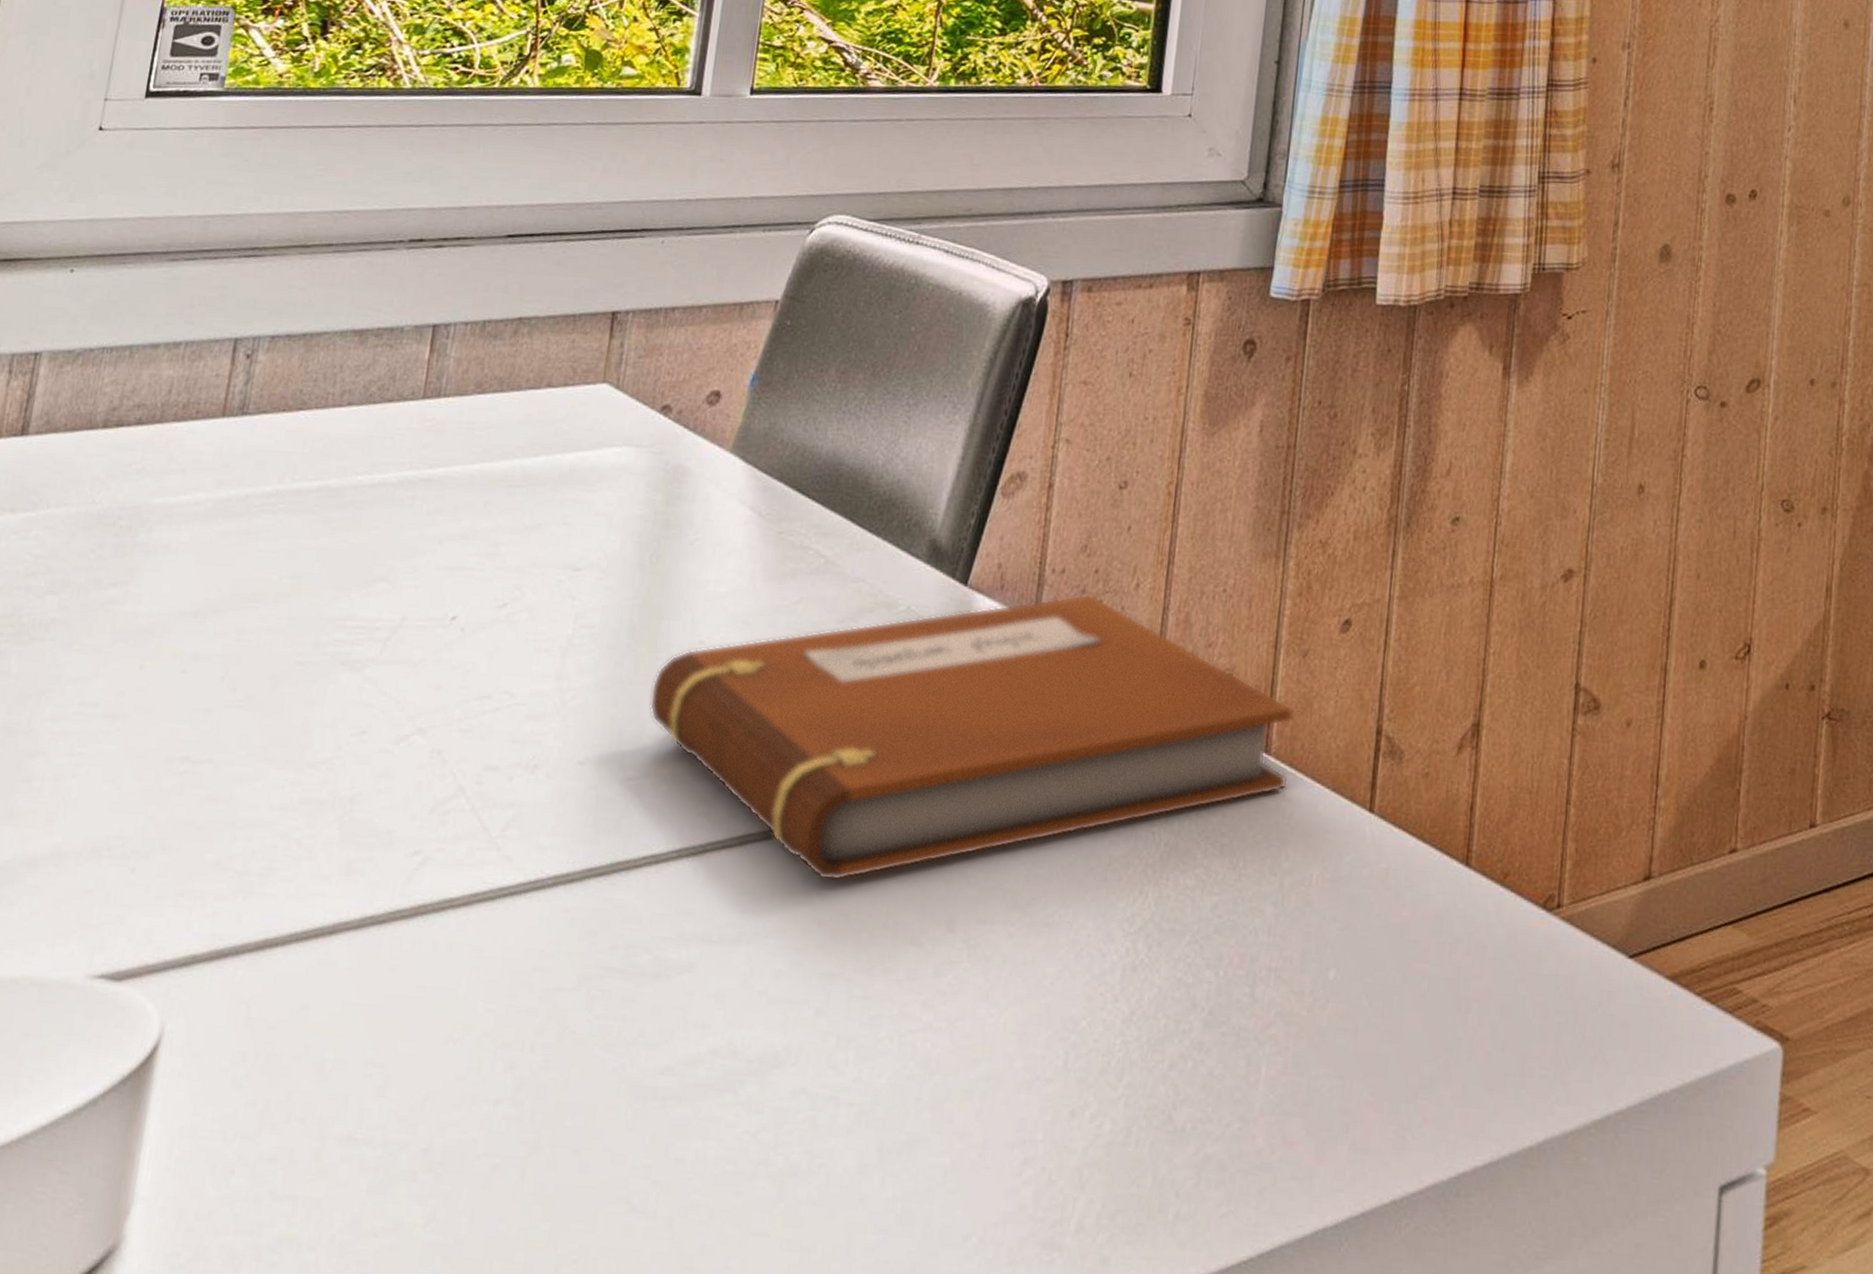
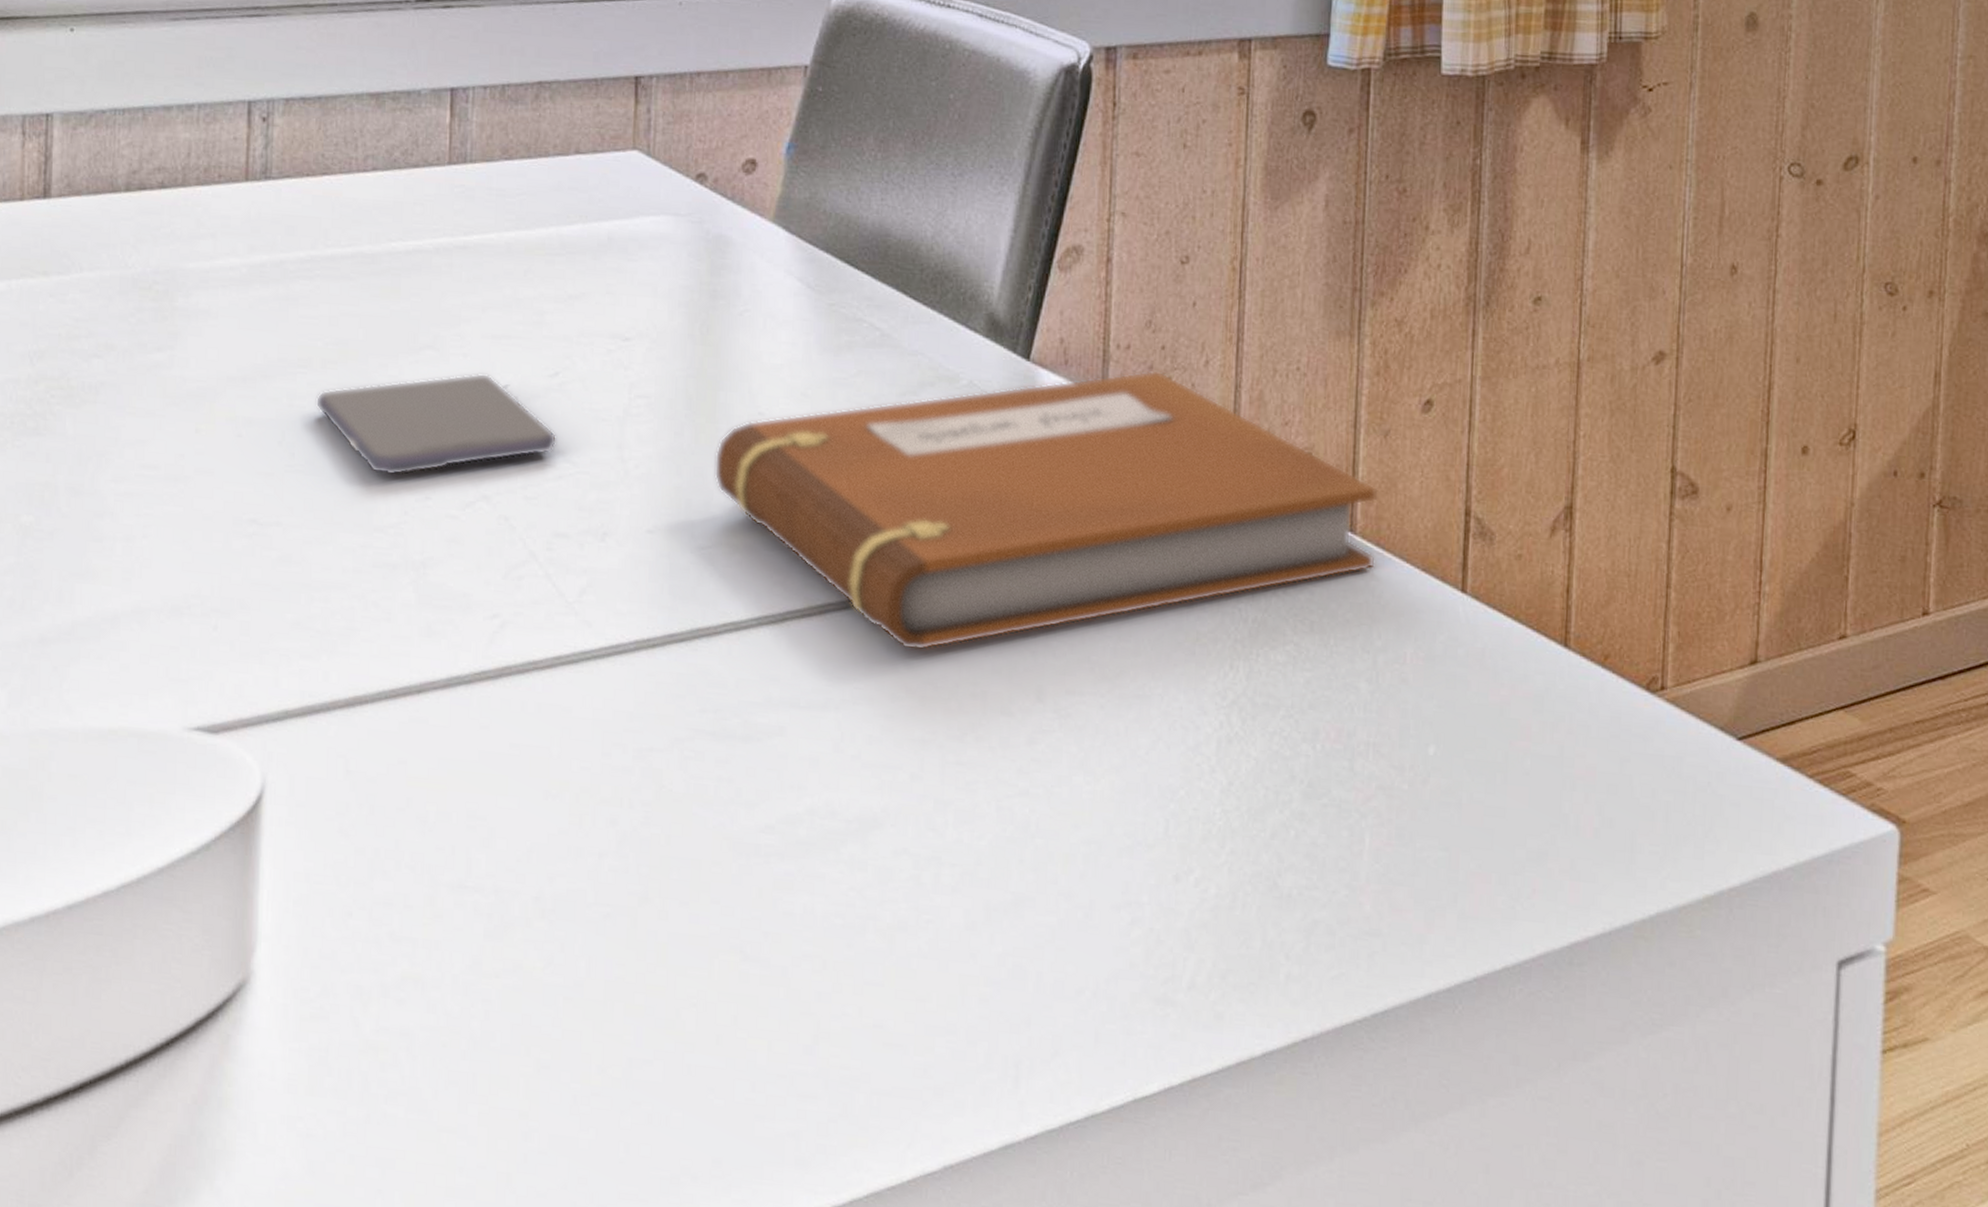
smartphone: none [263,604,499,711] -> present [315,372,557,476]

